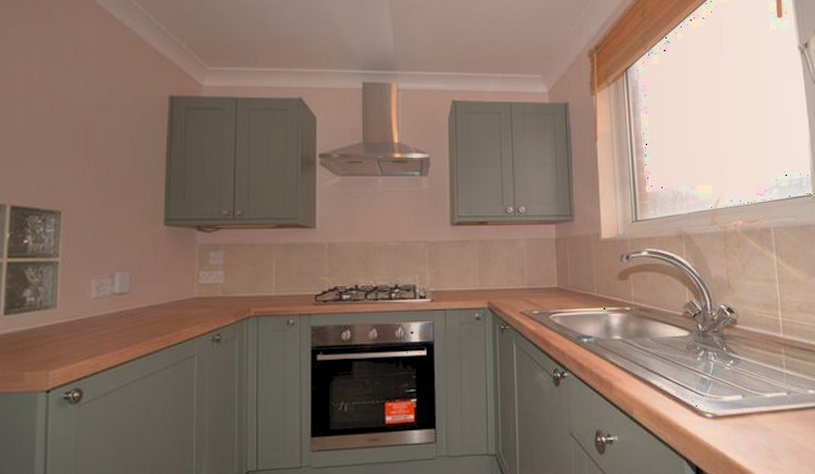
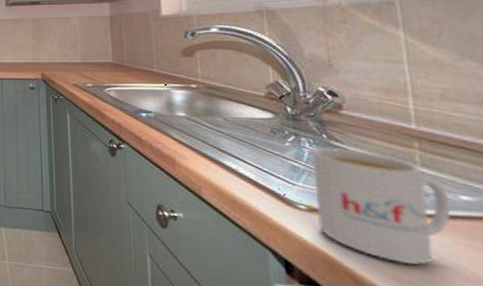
mug: none [716,358,804,454] -> present [312,146,451,265]

